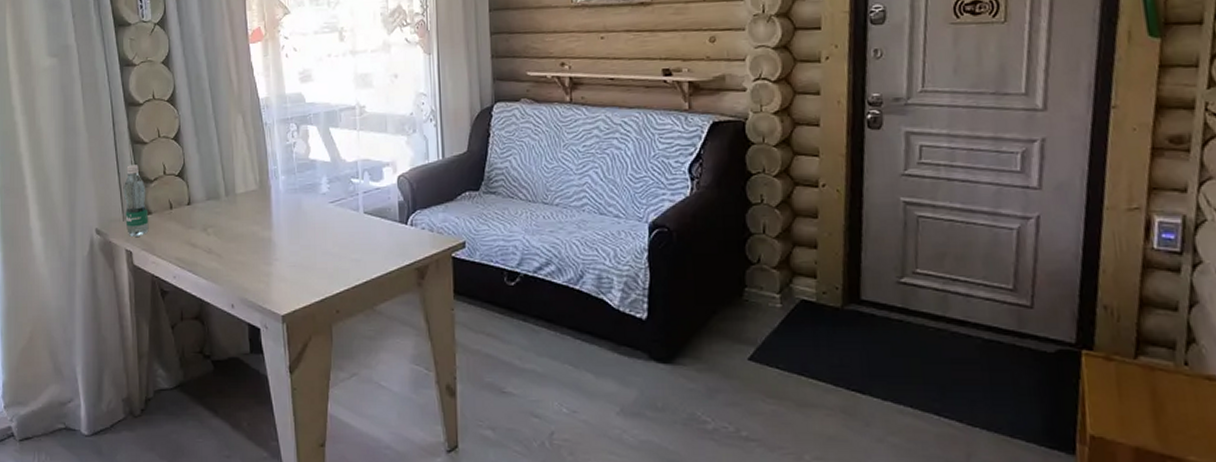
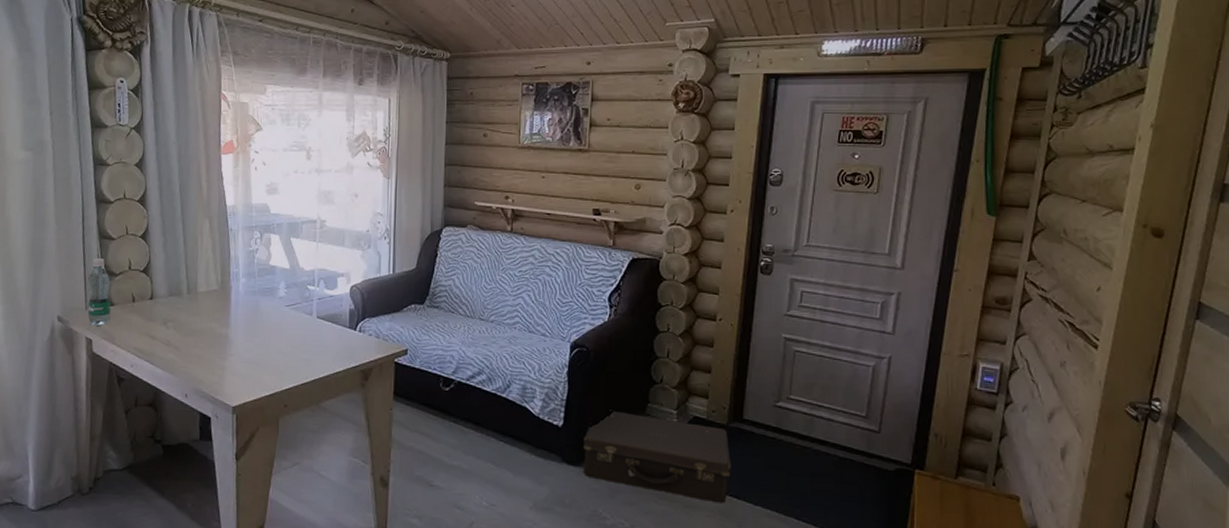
suitcase: none [673,297,851,400] -> present [583,410,731,504]

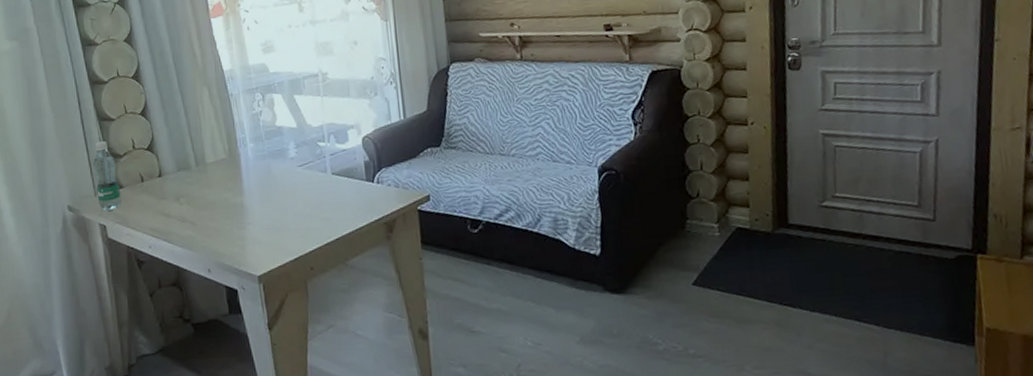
suitcase: present [583,410,731,504] -> none [624,231,783,315]

